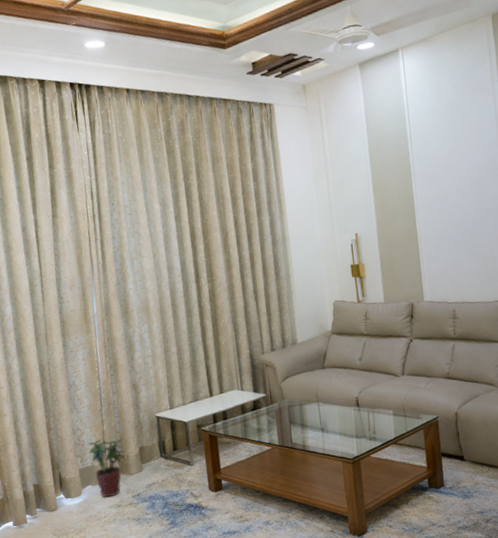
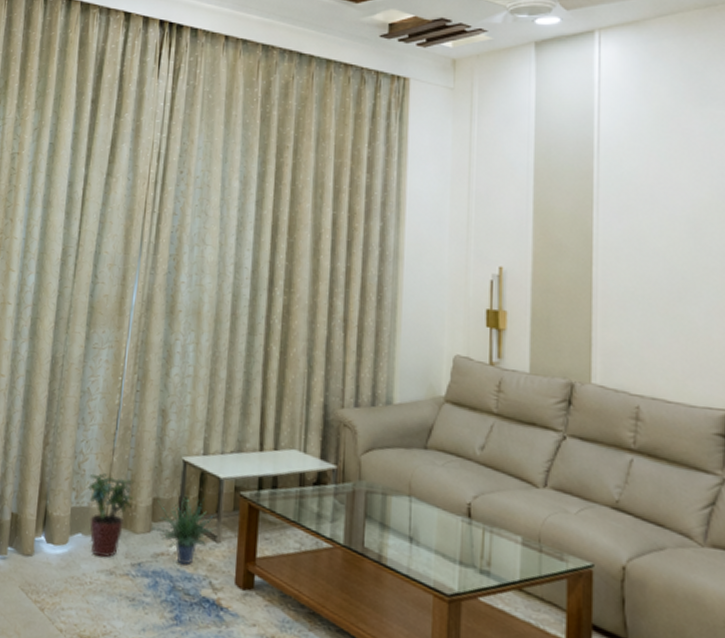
potted plant: none [142,439,190,487] -> present [151,498,218,565]

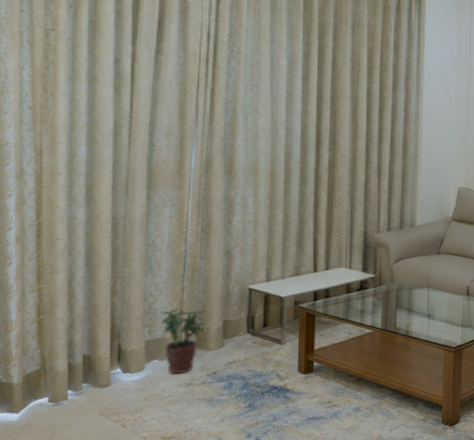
potted plant: present [151,498,218,565] -> none [223,315,282,366]

